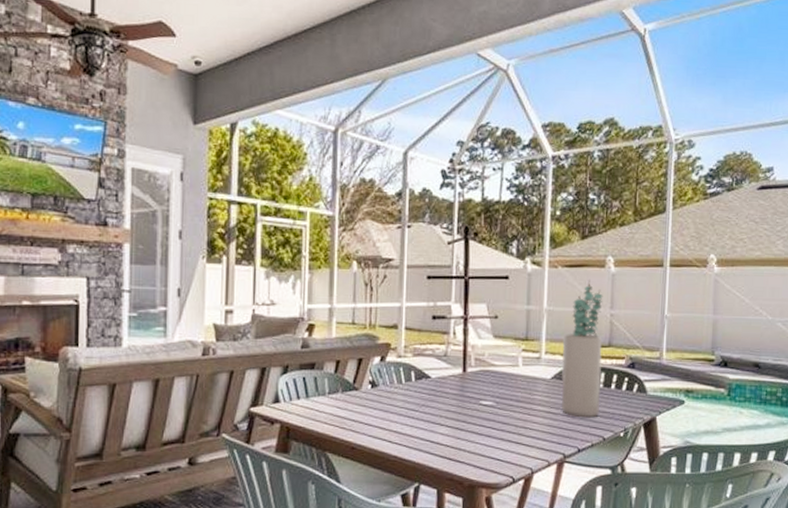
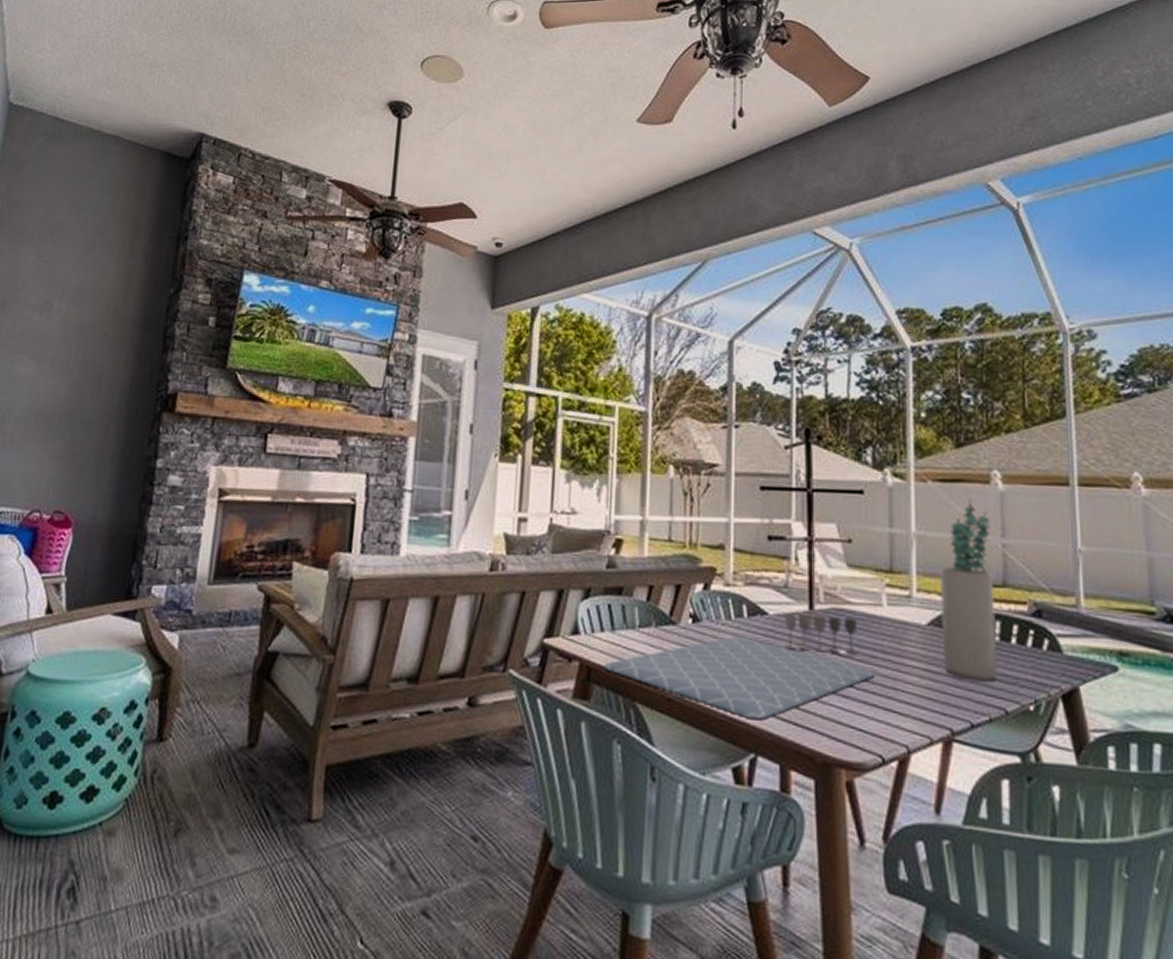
placemat: none [300,397,511,458] -> present [604,636,875,720]
wine glass: none [443,375,499,404] -> present [784,613,857,654]

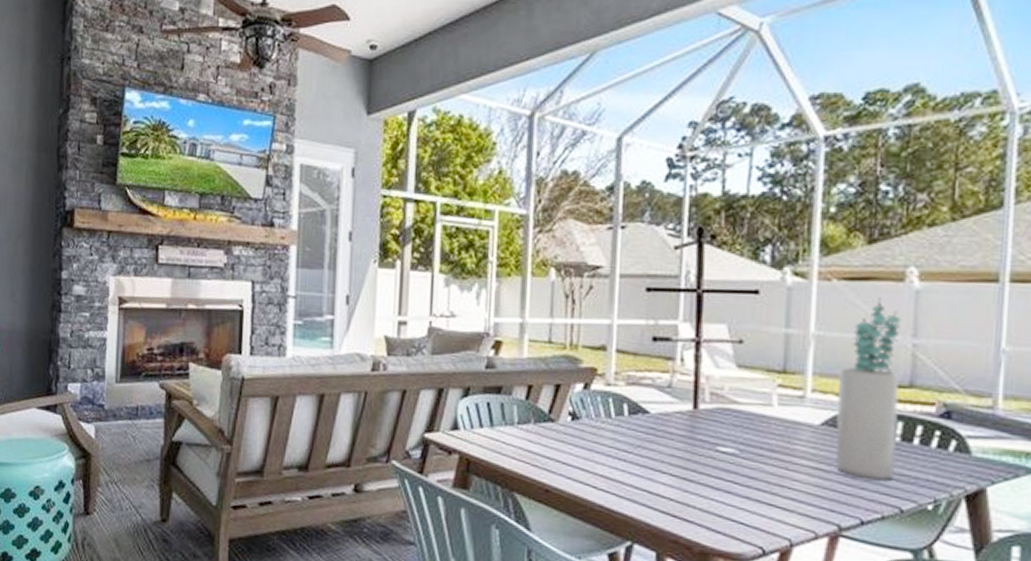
placemat: present [604,636,875,720] -> none [483,433,761,512]
wine glass: present [784,613,857,654] -> none [666,412,744,452]

